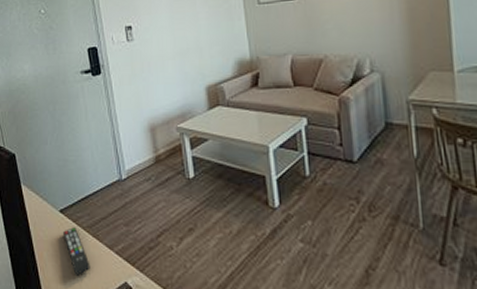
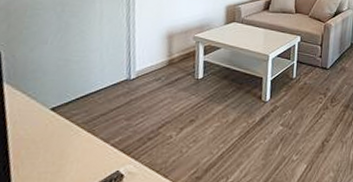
remote control: present [63,227,90,276] -> none [50,124,80,170]

